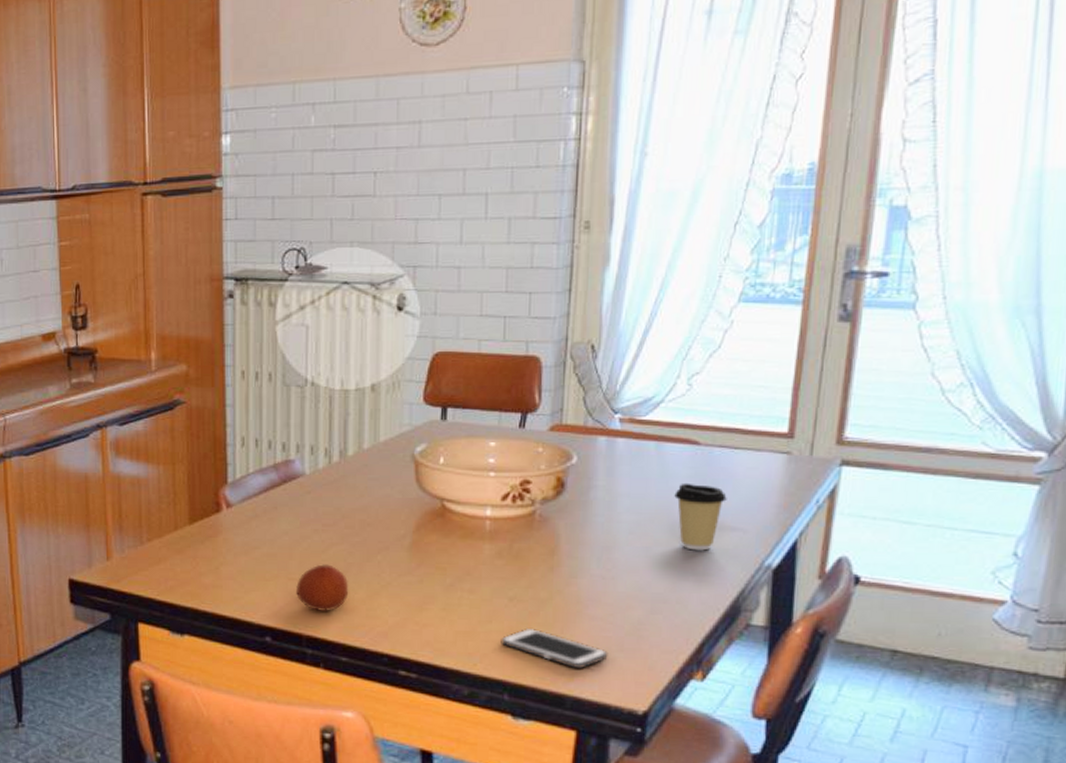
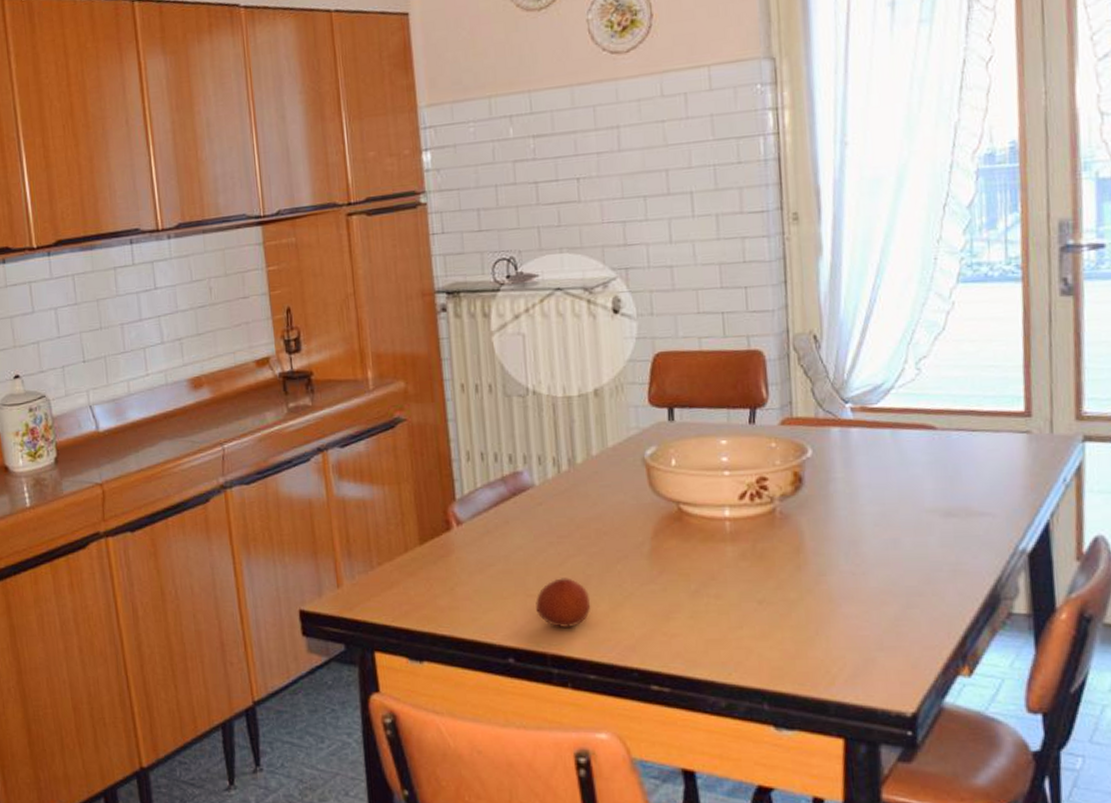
cell phone: present [501,627,608,668] -> none [754,631,868,671]
coffee cup: present [674,482,727,551] -> none [916,469,971,539]

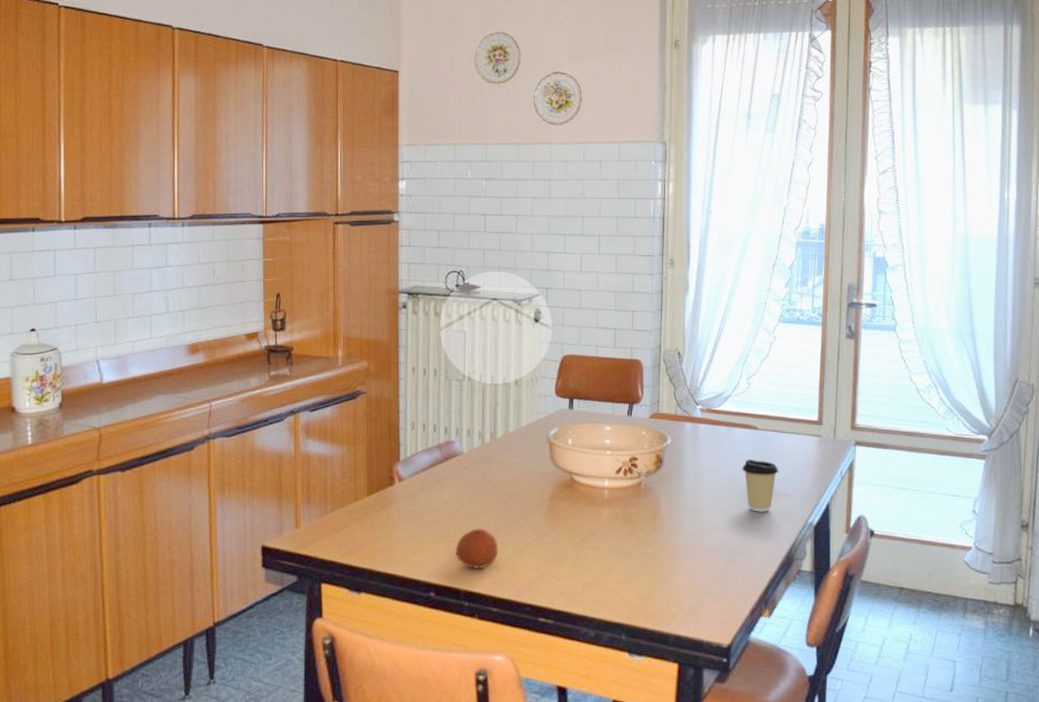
coffee cup: none [916,469,971,539] -> present [742,459,779,512]

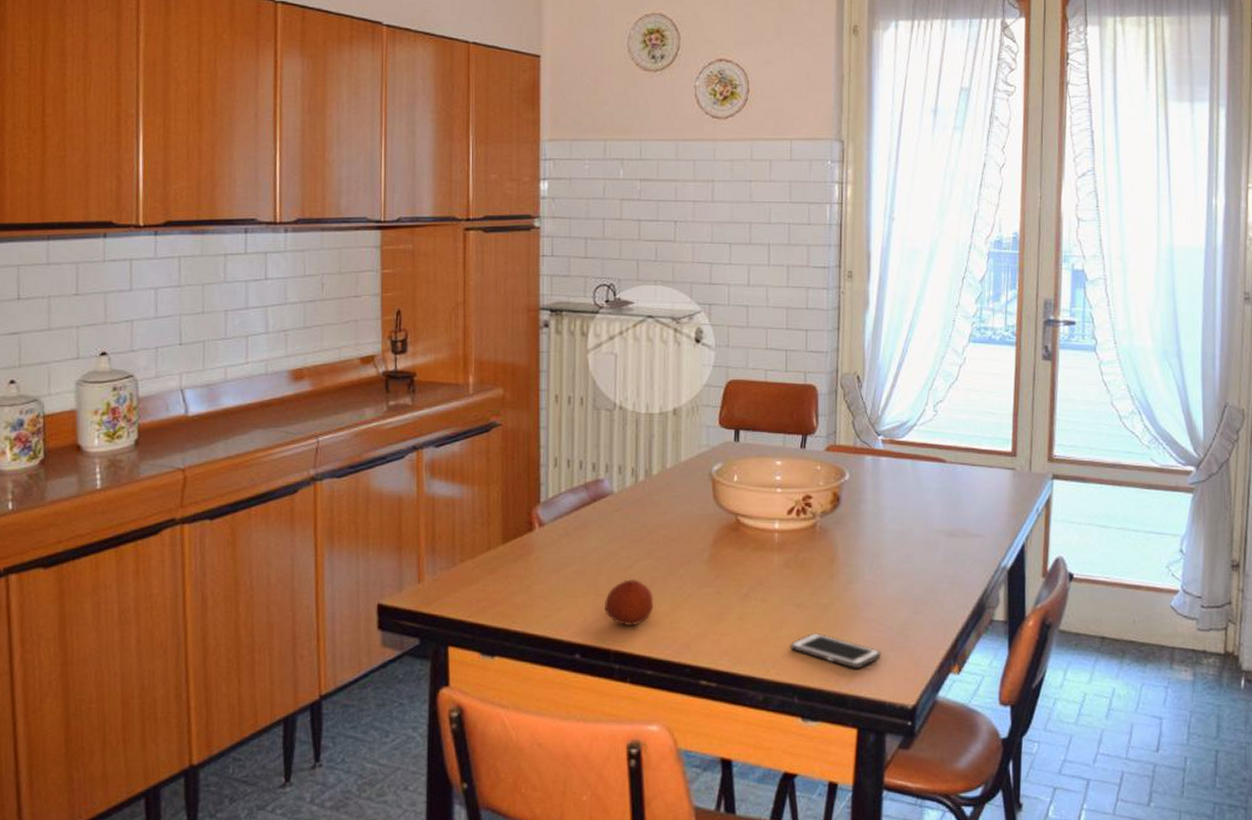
cell phone: none [618,578,700,610] -> present [790,632,881,668]
coffee cup: present [742,459,779,512] -> none [928,495,969,555]

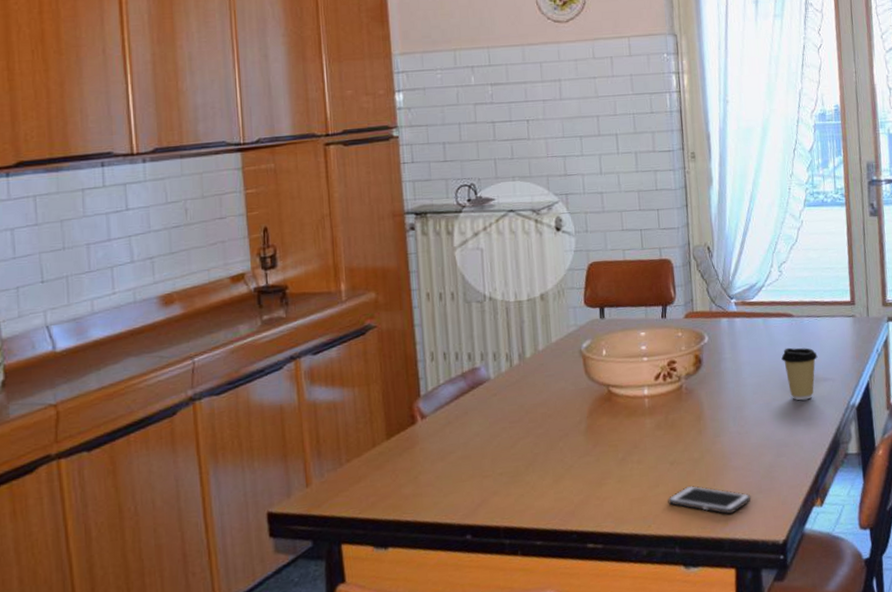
fruit: present [605,579,654,625] -> none [490,457,538,502]
coffee cup: none [928,495,969,555] -> present [781,347,818,401]

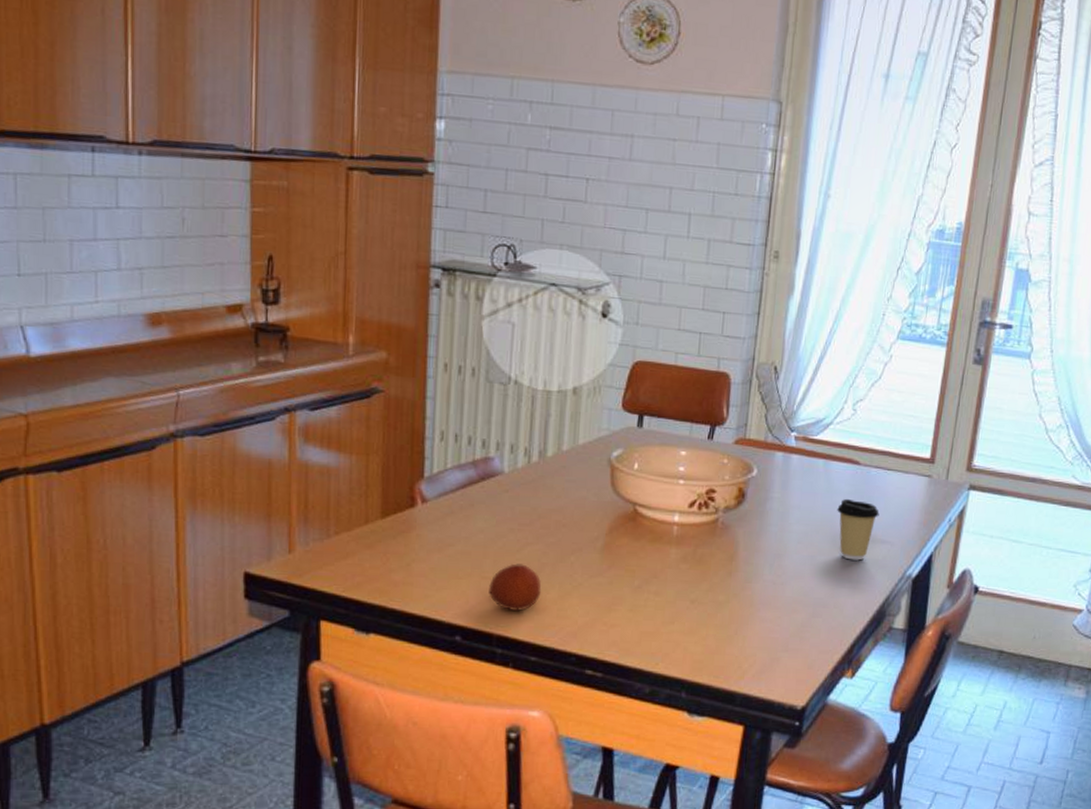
fruit: none [490,457,538,502] -> present [489,563,542,611]
cell phone: present [668,485,752,514] -> none [681,629,775,667]

